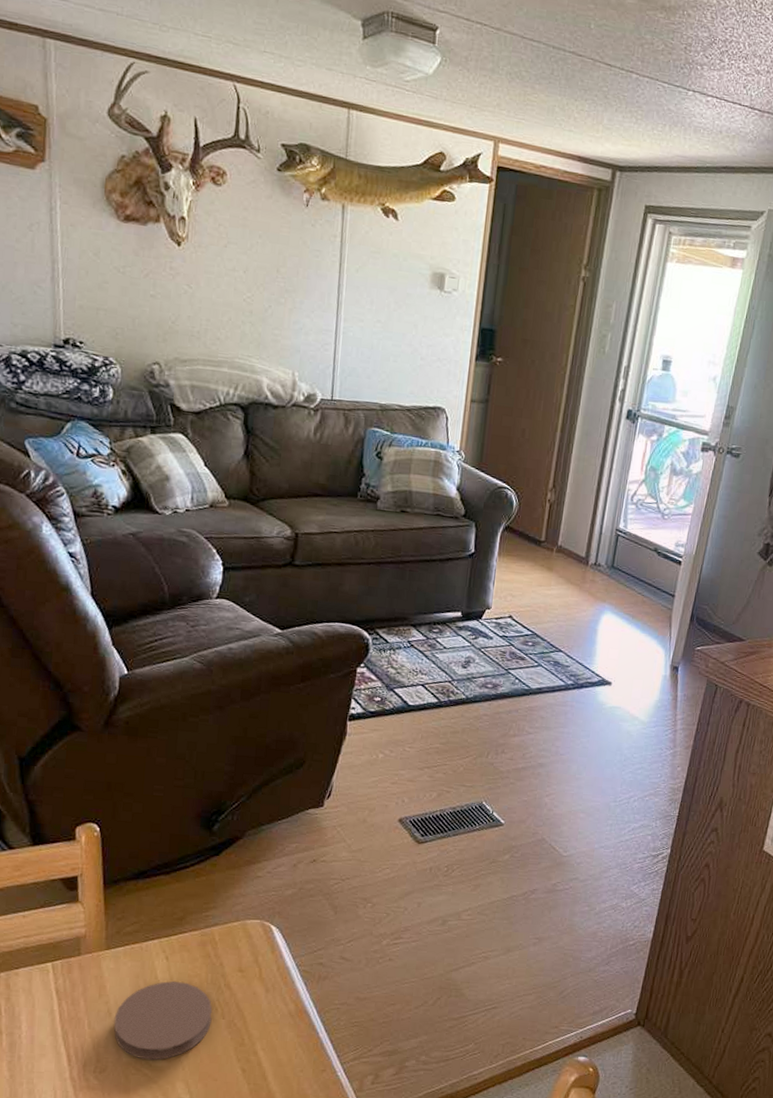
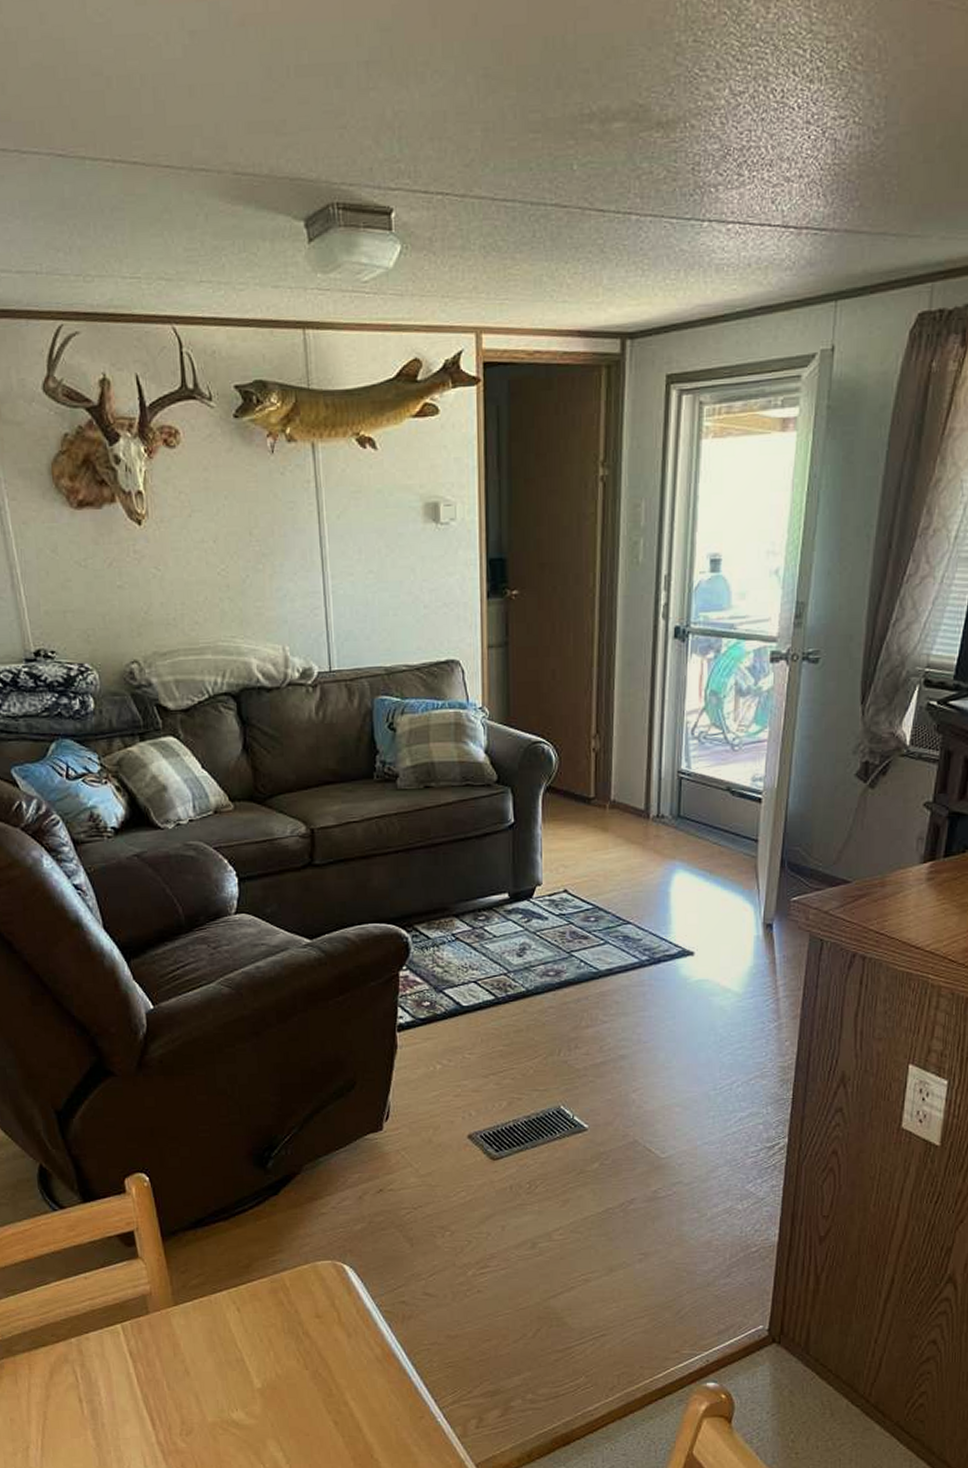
coaster: present [114,981,213,1060] -> none [193,1334,295,1418]

